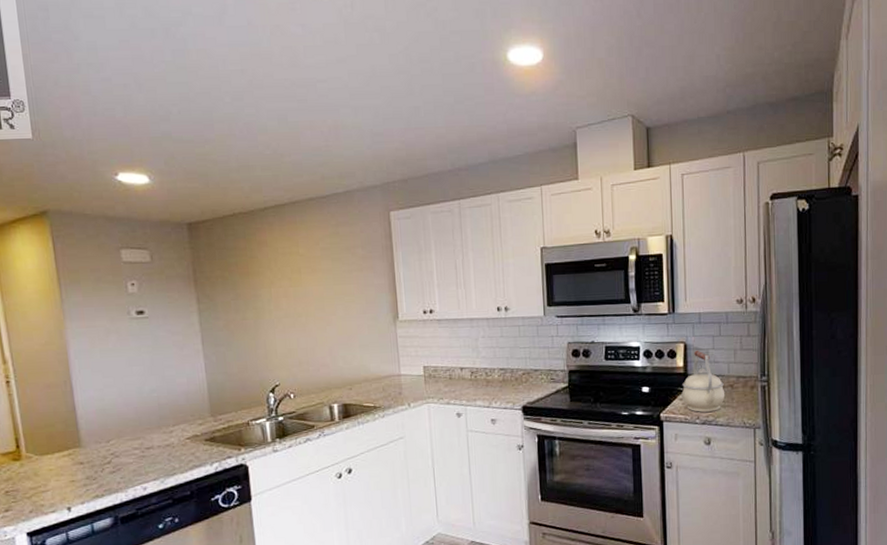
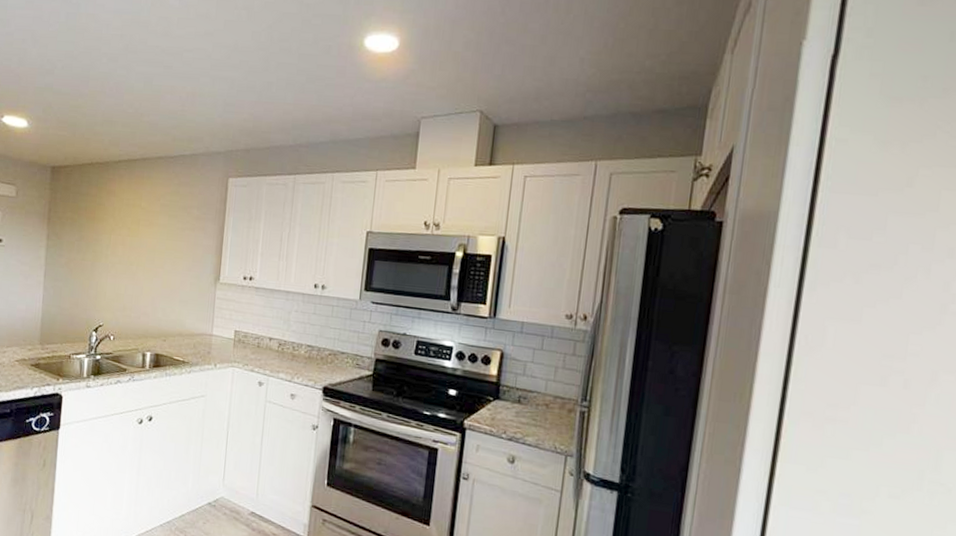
kettle: present [681,350,726,412] -> none [490,360,539,429]

